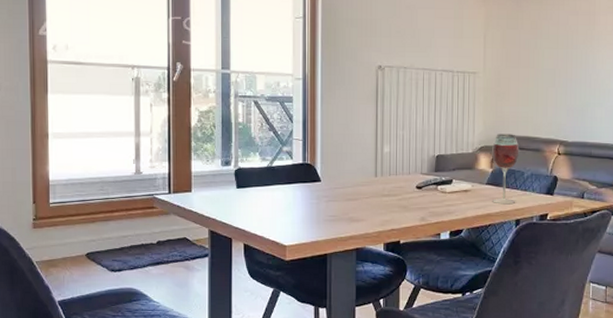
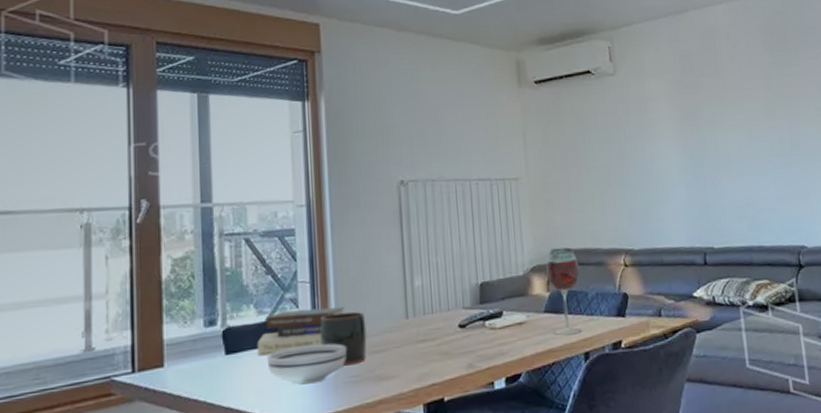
books: none [260,160,328,191] -> present [256,306,345,355]
bowl: none [267,188,328,218] -> present [266,343,348,385]
mug: none [308,166,344,207] -> present [320,311,367,366]

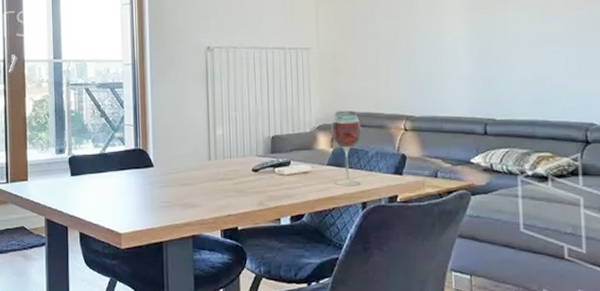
books: present [256,306,345,355] -> none [93,146,161,178]
bowl: present [266,343,348,385] -> none [100,174,162,204]
mug: present [320,311,367,366] -> none [141,151,177,193]

